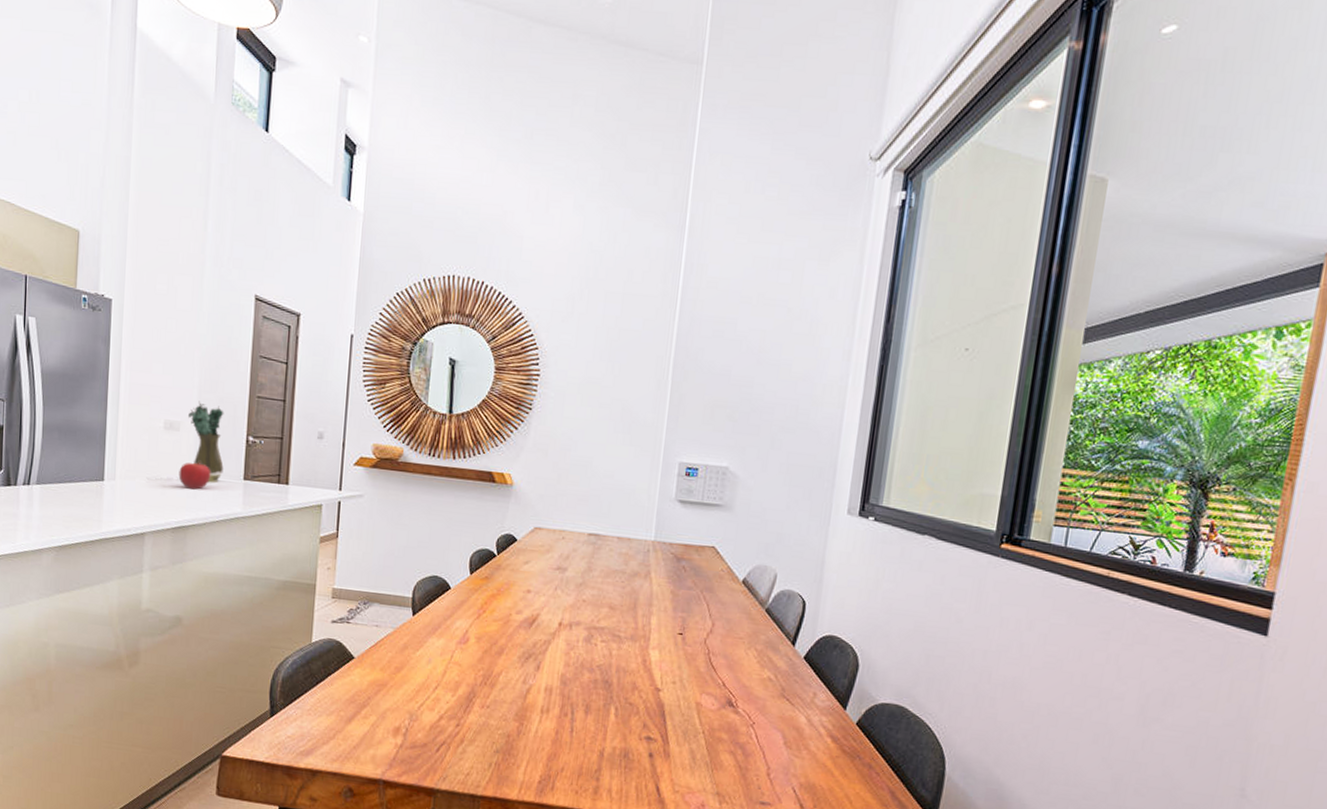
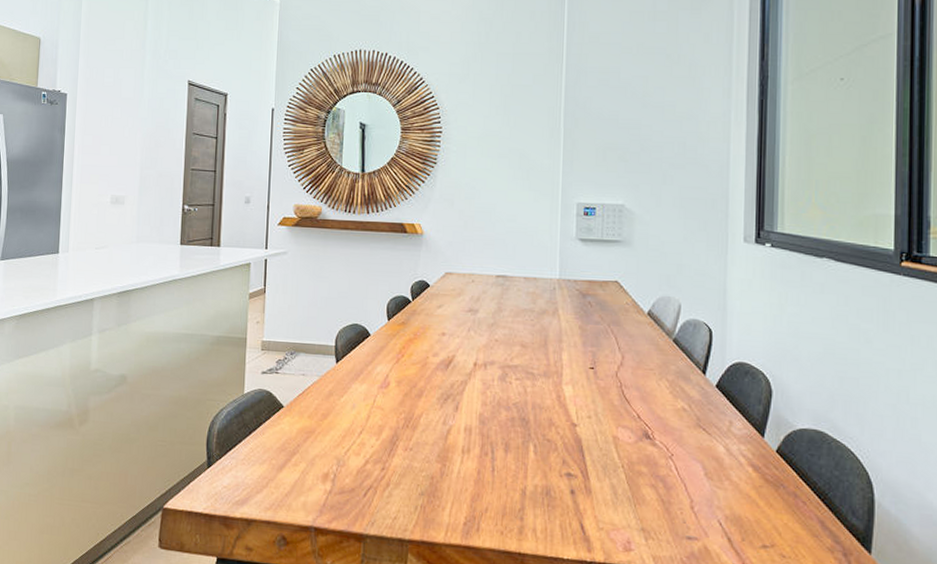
fruit: present [178,461,211,490] -> none [123,230,152,256]
vase: present [188,401,224,484] -> none [132,176,163,250]

